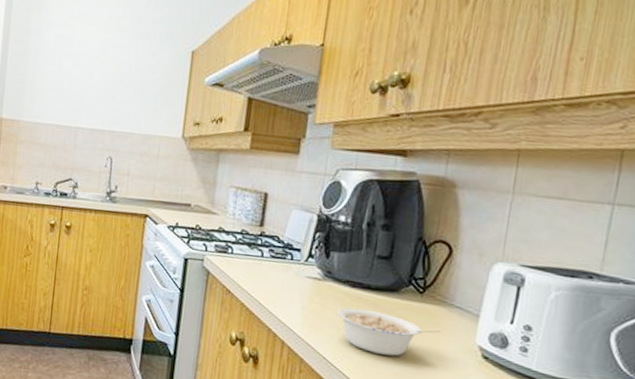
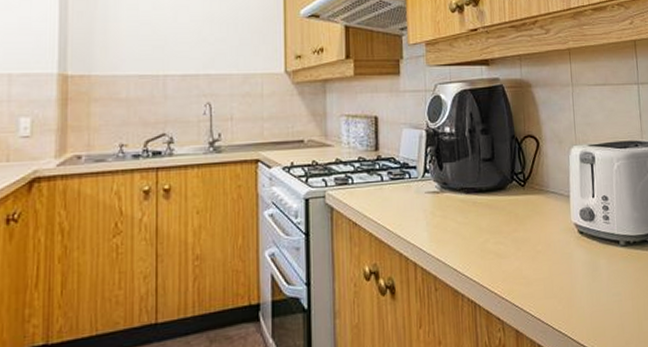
legume: present [336,308,441,356] -> none [458,212,544,253]

